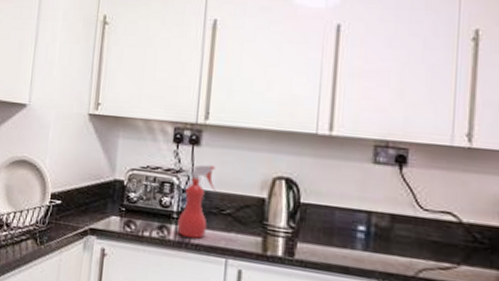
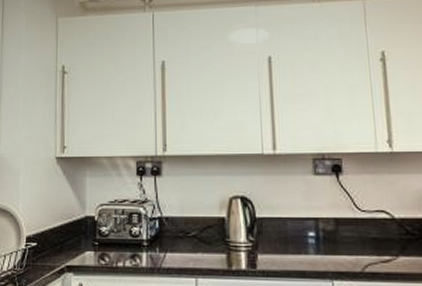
spray bottle: present [177,164,217,239] -> none [148,193,181,262]

